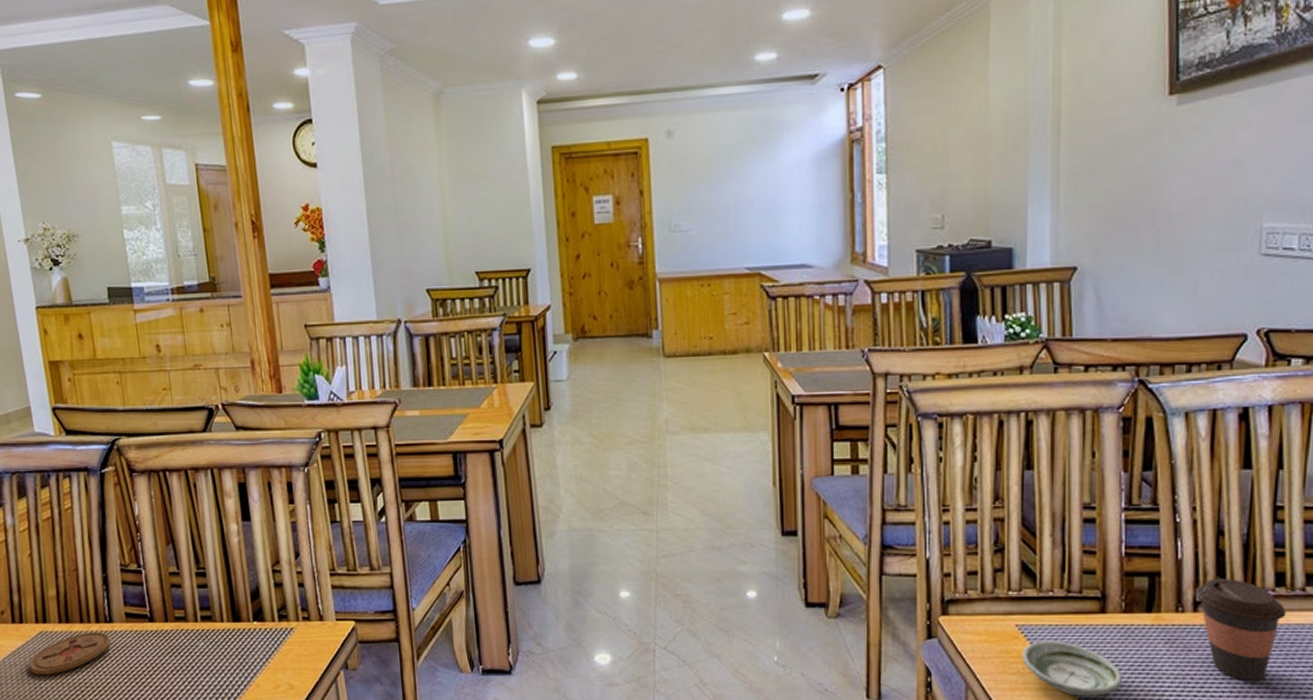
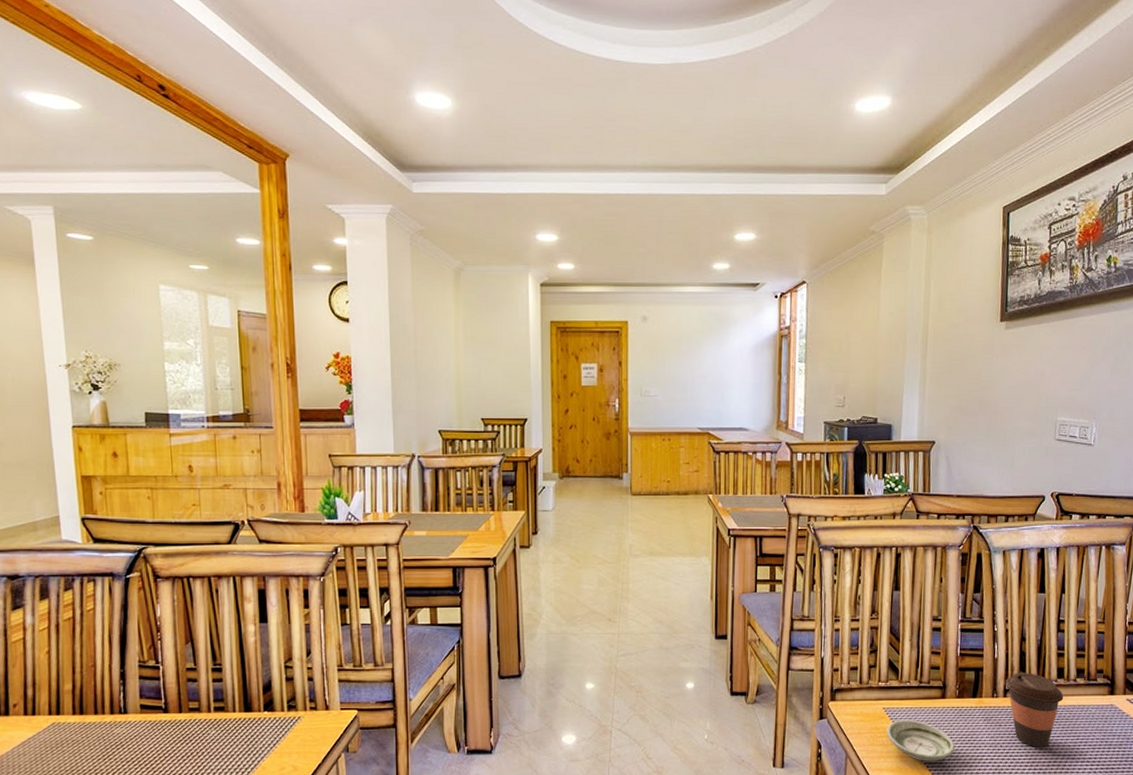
coaster: present [28,632,111,675] -> none [38,722,124,763]

